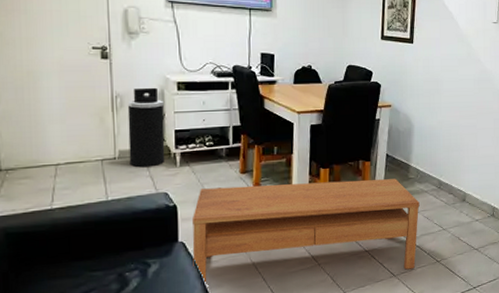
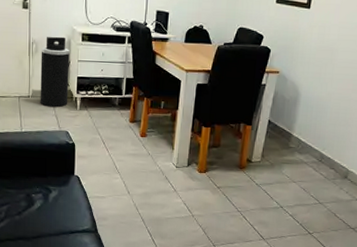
coffee table: present [192,179,420,284] -> none [85,132,298,236]

